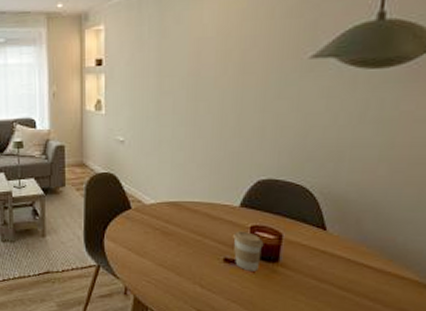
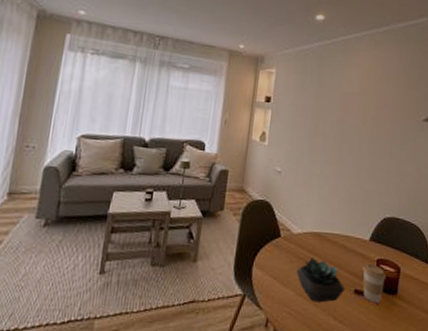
succulent plant: none [153,228,211,272] -> present [296,258,344,303]

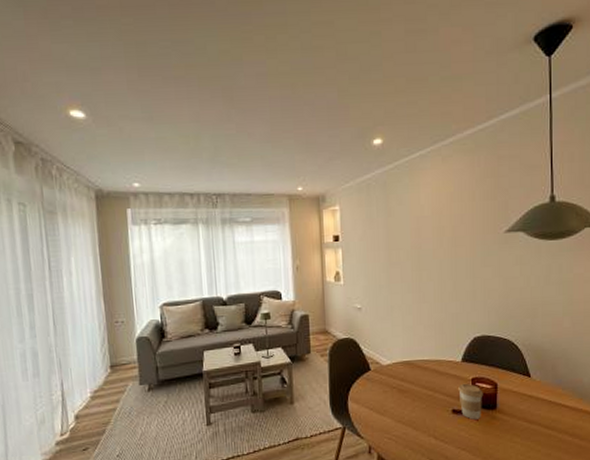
succulent plant: present [296,258,344,303] -> none [391,385,442,426]

